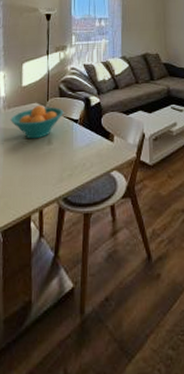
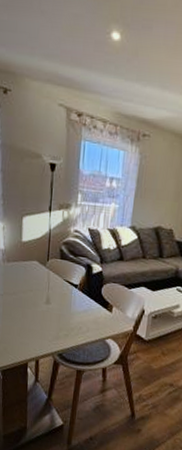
fruit bowl: present [10,106,64,139] -> none [9,264,64,297]

